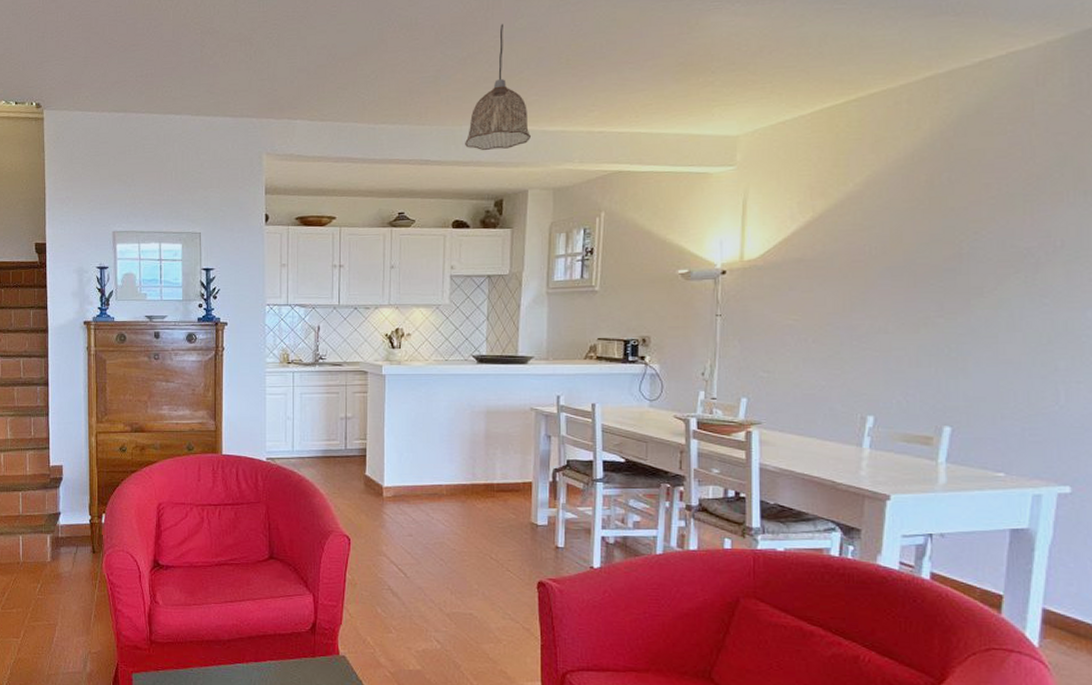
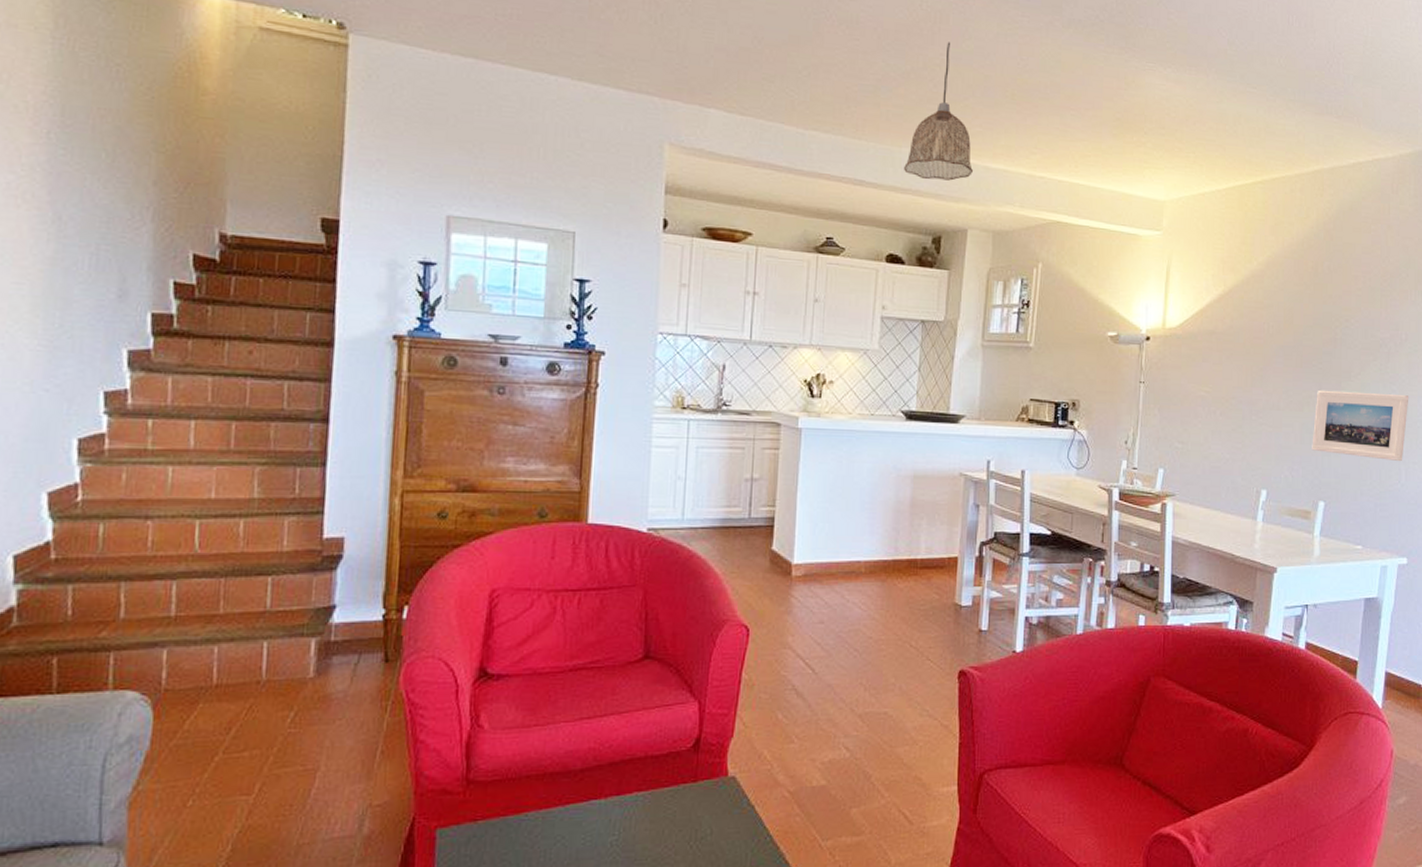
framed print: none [932,308,1069,382] -> present [1312,389,1409,462]

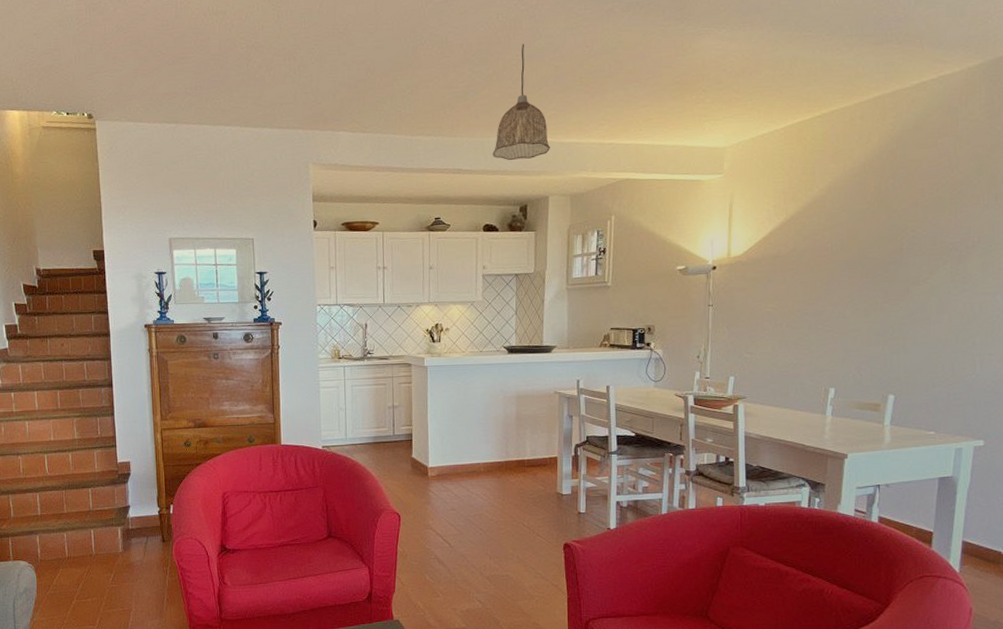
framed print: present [1312,389,1409,462] -> none [880,293,983,355]

